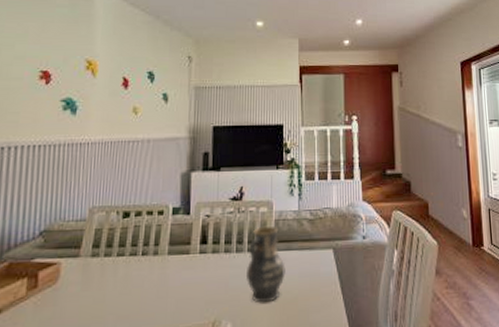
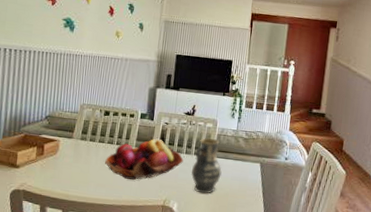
fruit basket: none [127,238,234,301] -> present [105,138,184,180]

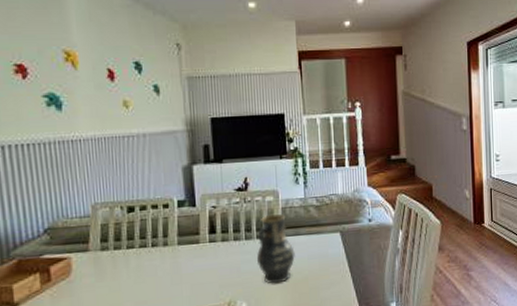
fruit basket: present [105,138,184,180] -> none [140,228,244,288]

